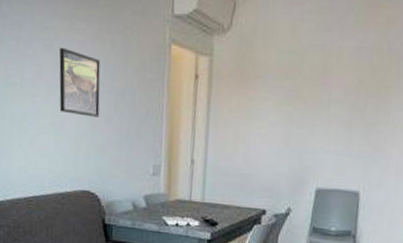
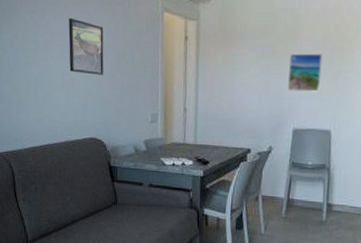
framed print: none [312,100,355,146] -> present [288,53,323,92]

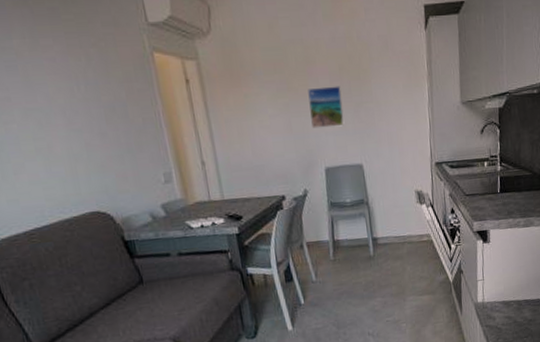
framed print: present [68,18,104,75] -> none [26,67,92,136]

